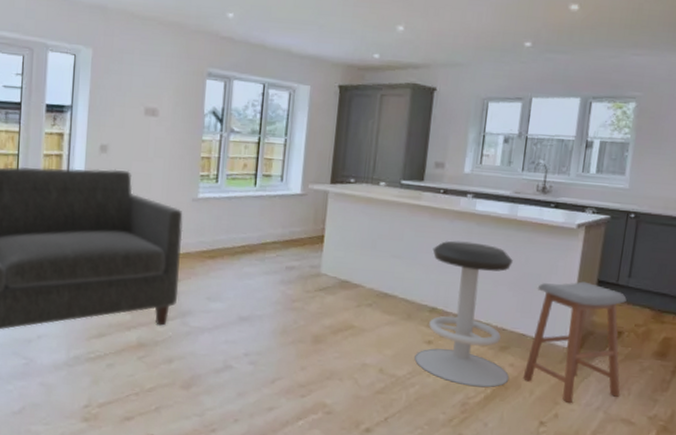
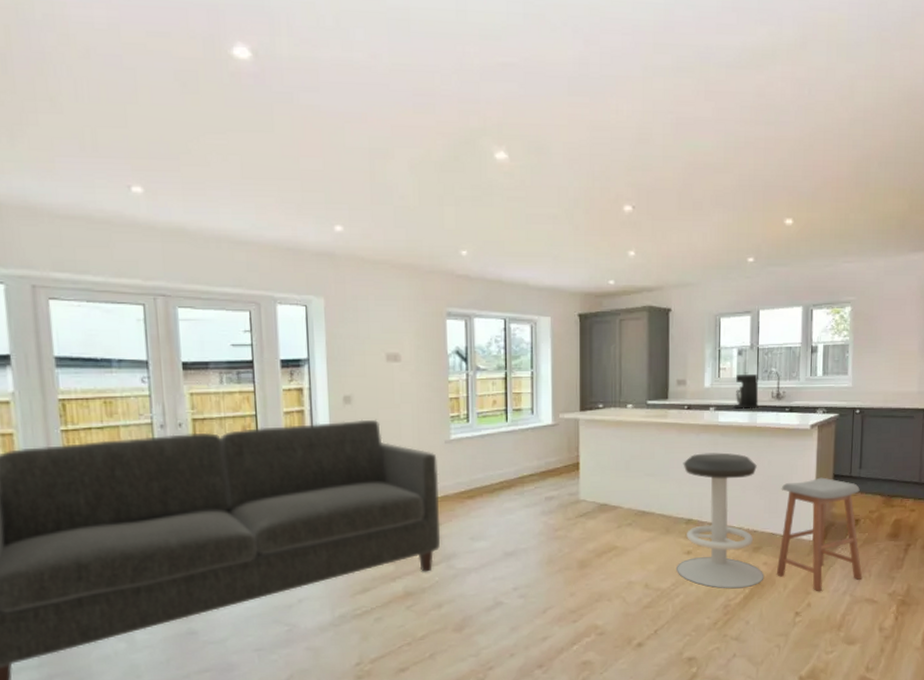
coffee maker: none [493,163,524,201] -> present [733,373,759,410]

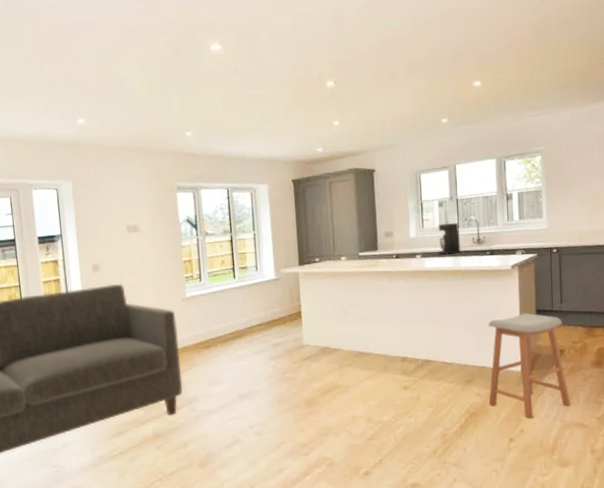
bar stool: present [677,452,764,589] -> none [395,295,478,419]

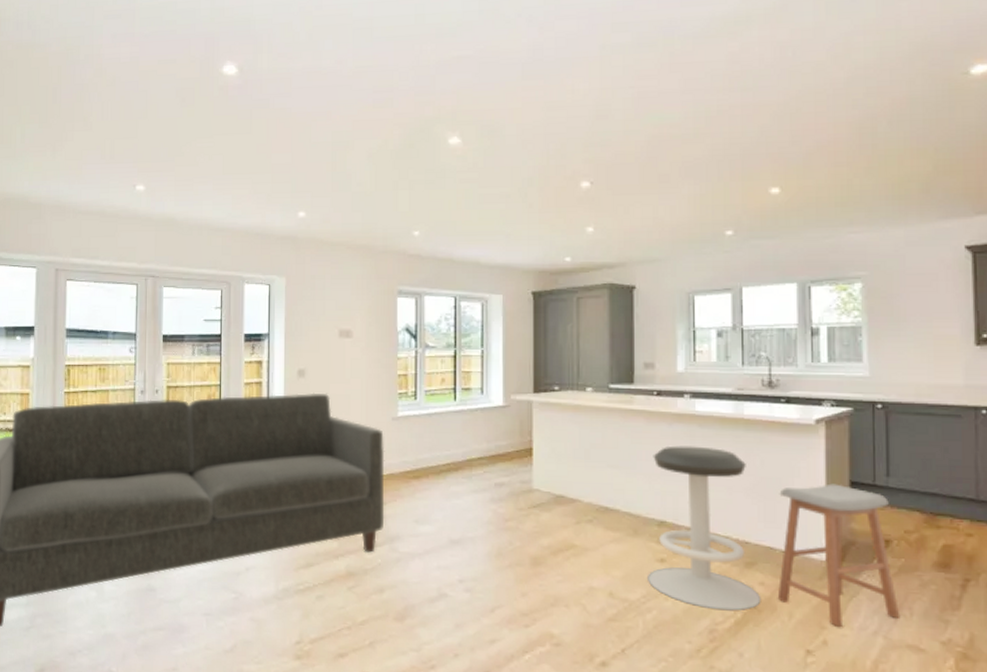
bar stool: none [395,295,478,419] -> present [648,445,761,611]
coffee maker: present [438,222,461,255] -> none [713,358,745,399]

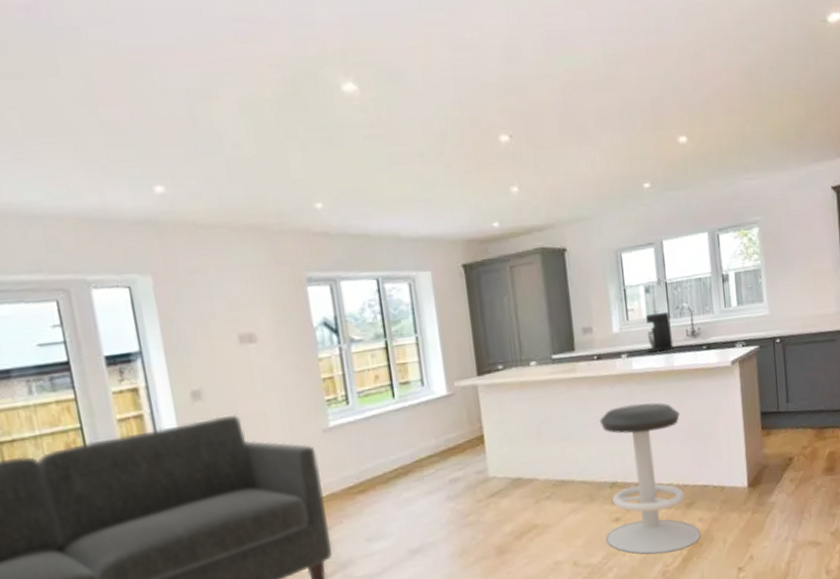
coffee maker: none [713,358,745,399] -> present [645,311,674,353]
stool: present [777,483,901,627] -> none [708,416,803,542]

